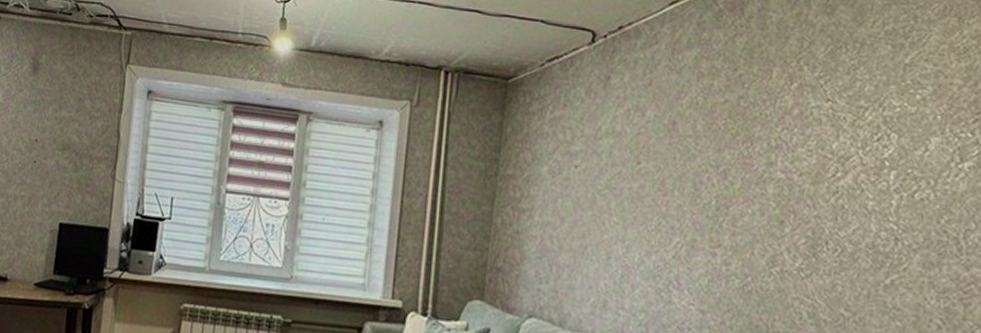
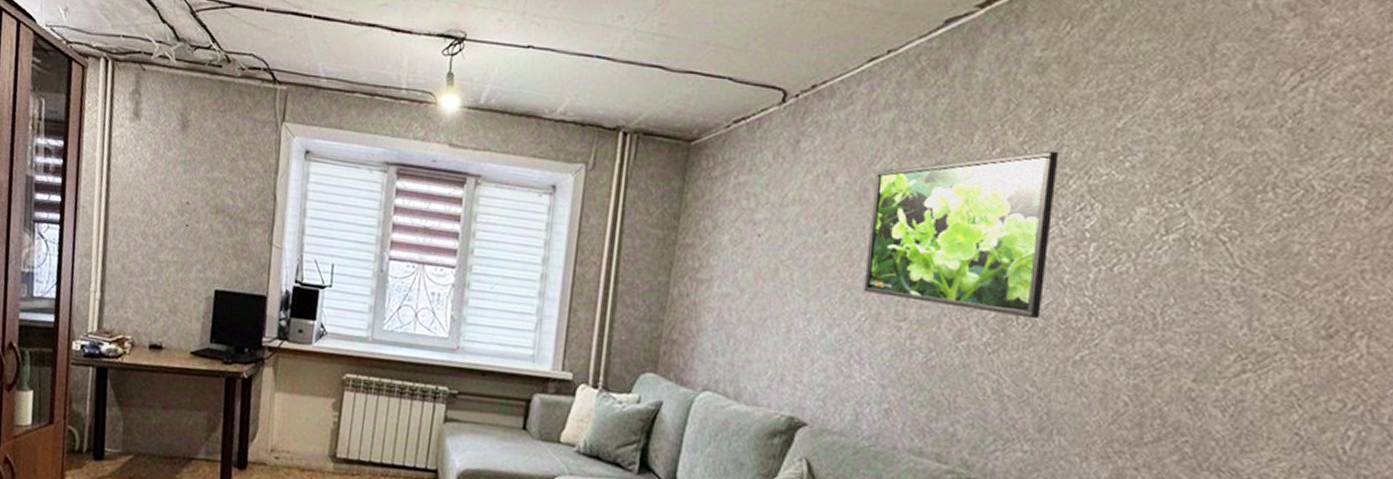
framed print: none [678,84,854,245] -> present [863,150,1059,320]

